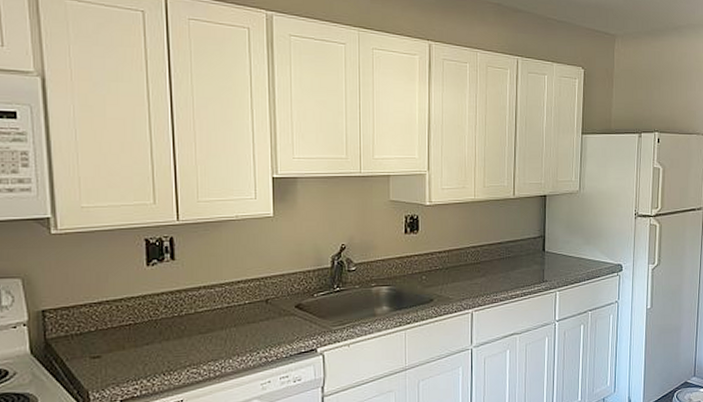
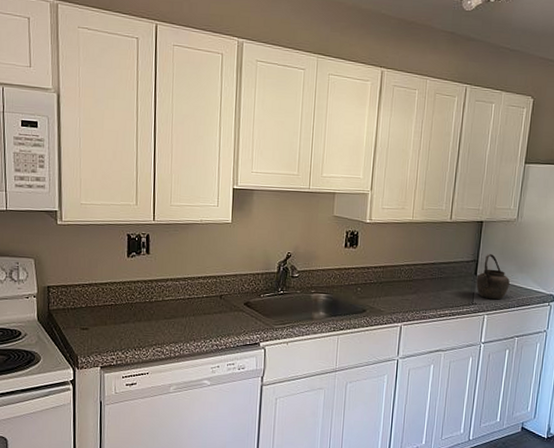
kettle: none [545,228,578,275] -> present [476,254,510,300]

